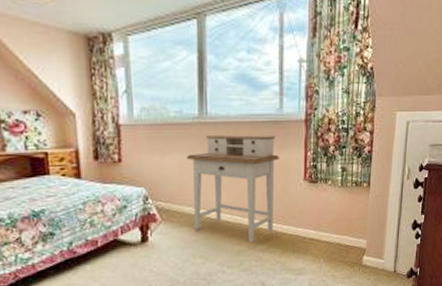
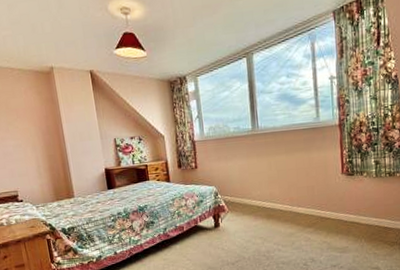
desk: present [186,135,279,244] -> none [245,140,319,227]

